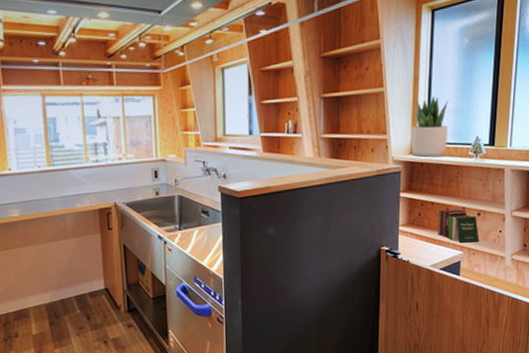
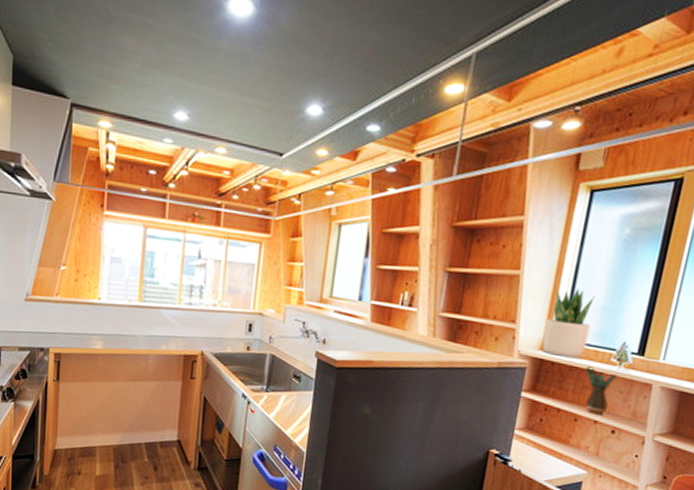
books: present [437,209,479,244] -> none [559,419,610,465]
vase: none [448,160,475,202] -> present [584,365,617,415]

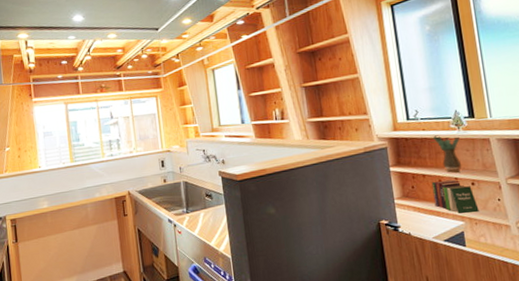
planter: present [542,288,597,359] -> none [390,77,428,133]
books: none [559,419,610,465] -> present [431,180,479,214]

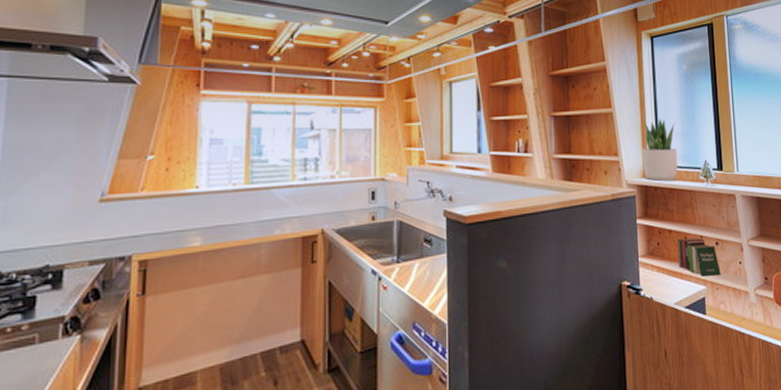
planter: none [390,77,428,133] -> present [642,119,678,182]
vase: present [433,134,462,173] -> none [681,185,708,230]

